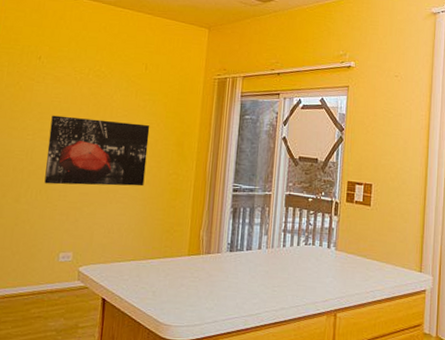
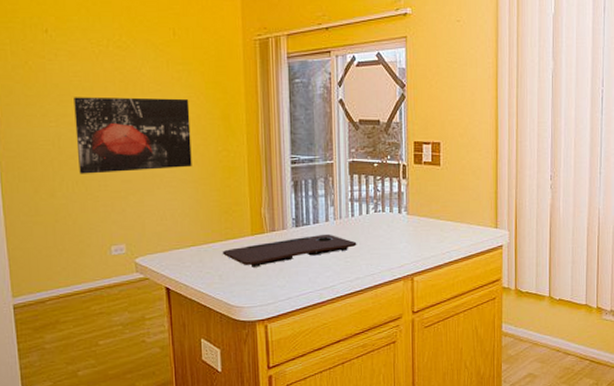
cutting board: none [158,261,286,287] -> present [222,234,357,267]

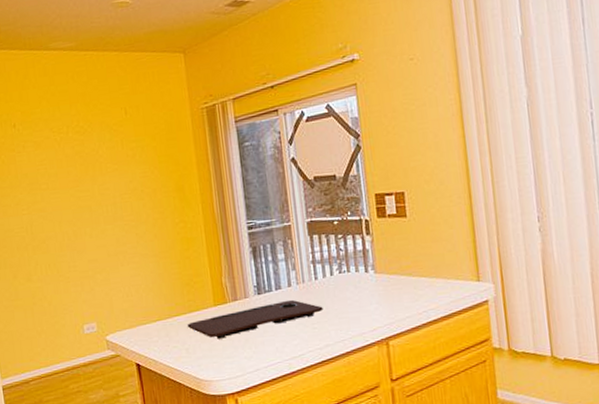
wall art: present [74,97,192,174] -> none [41,175,152,257]

